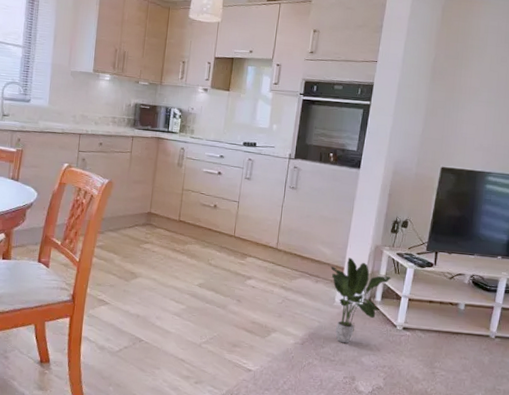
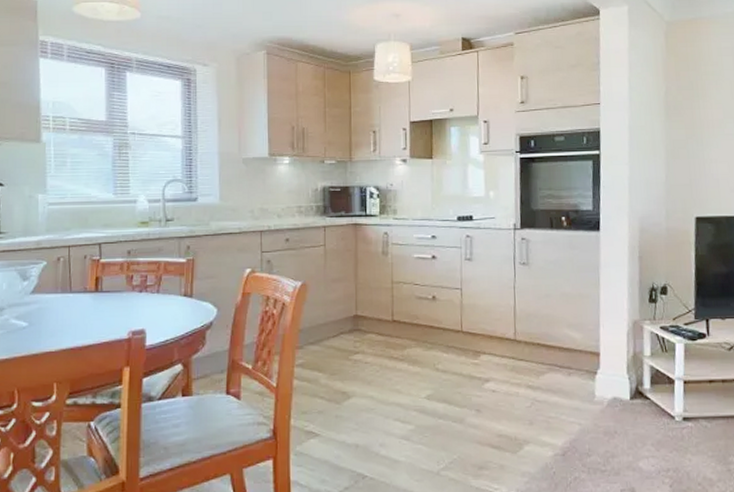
potted plant: present [331,257,392,344] -> none [584,339,659,447]

